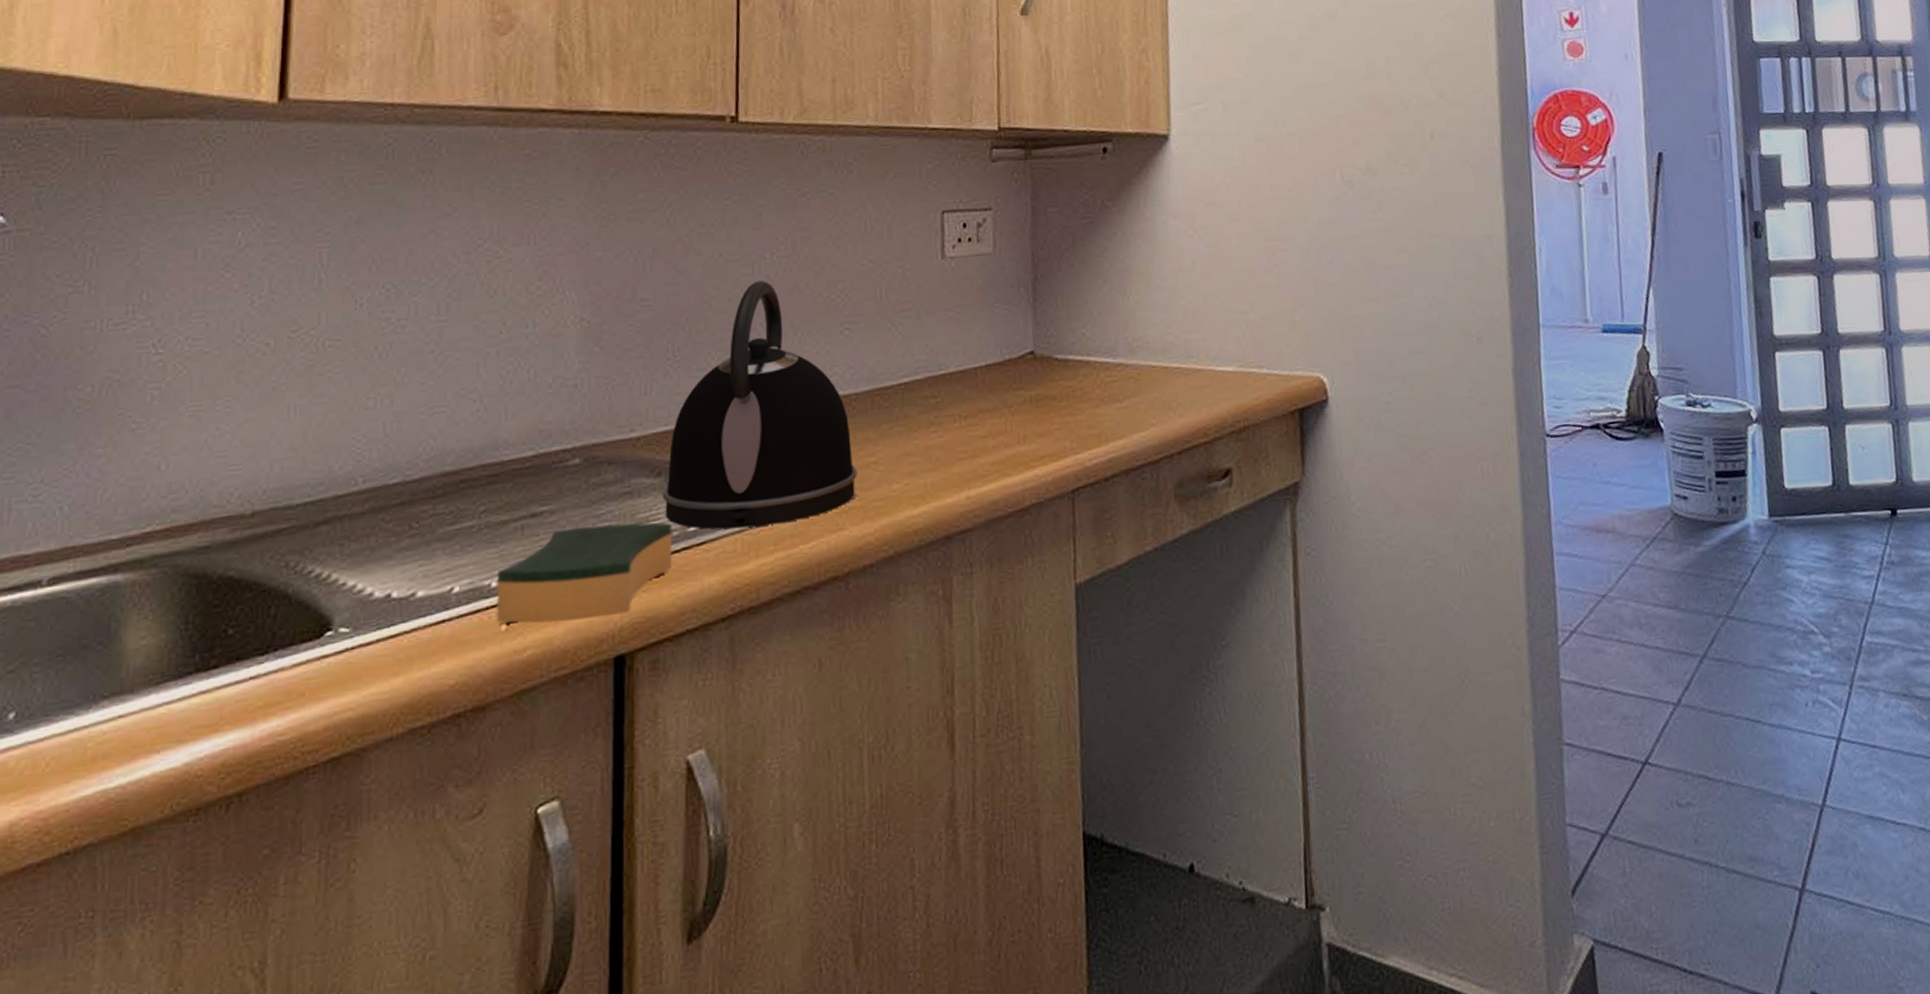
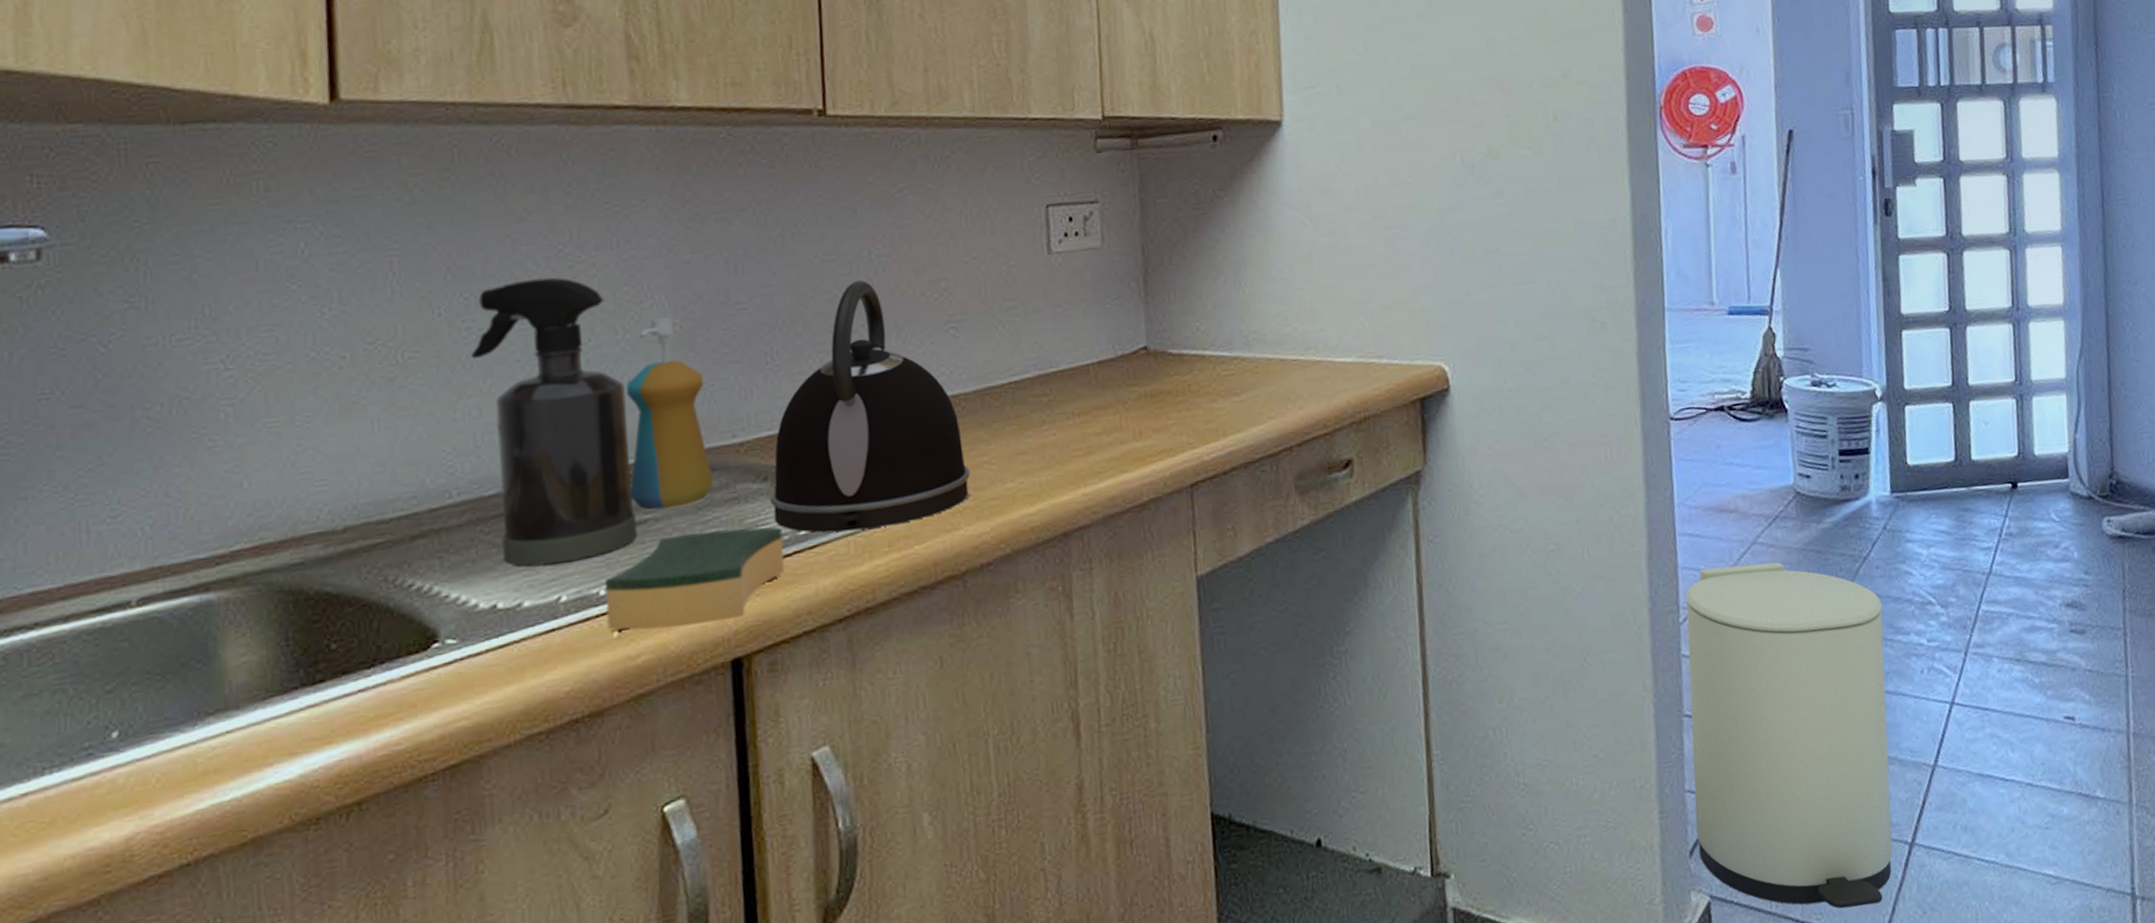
spray bottle: none [388,271,533,555] -> present [471,277,638,566]
soap dispenser: none [528,312,610,503] -> present [626,317,714,511]
pedal bin: none [1563,584,1783,959] -> present [1685,561,1893,909]

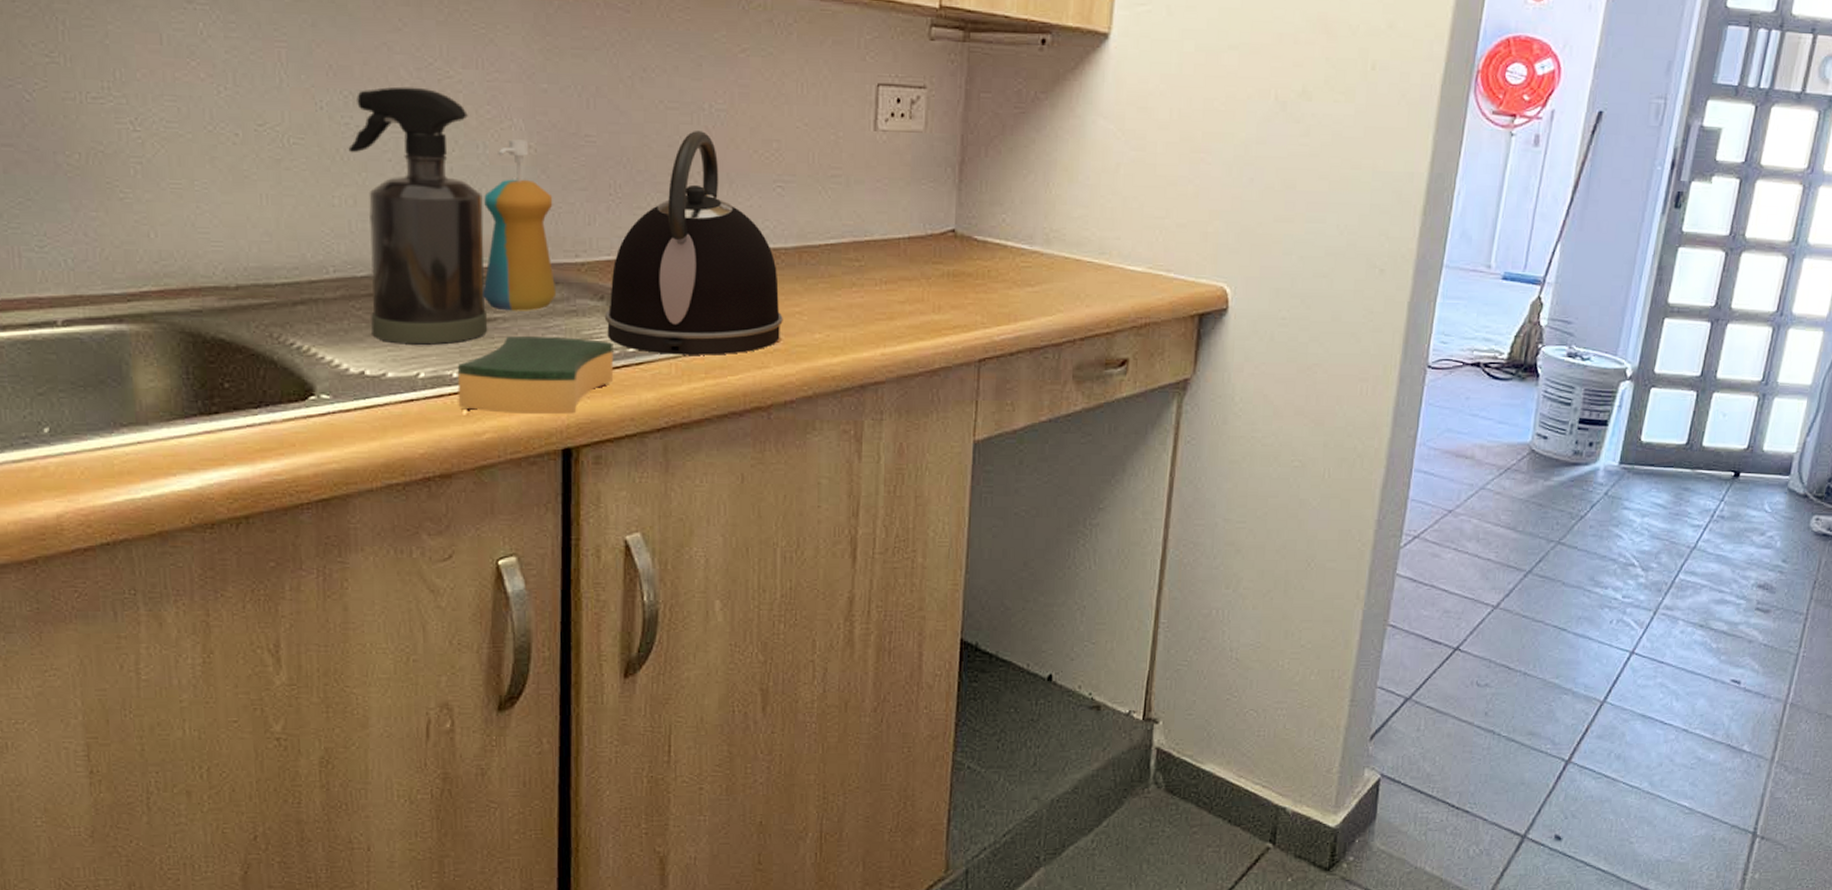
pedal bin: present [1685,561,1893,909] -> none [1378,503,1589,804]

